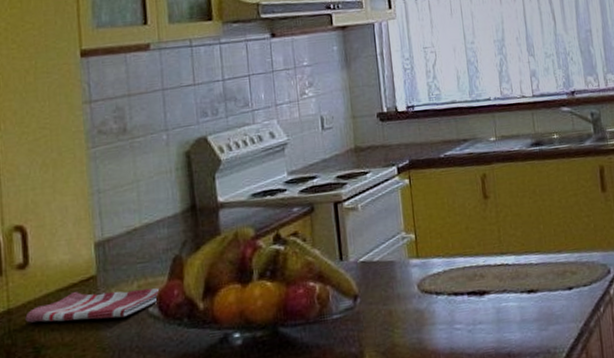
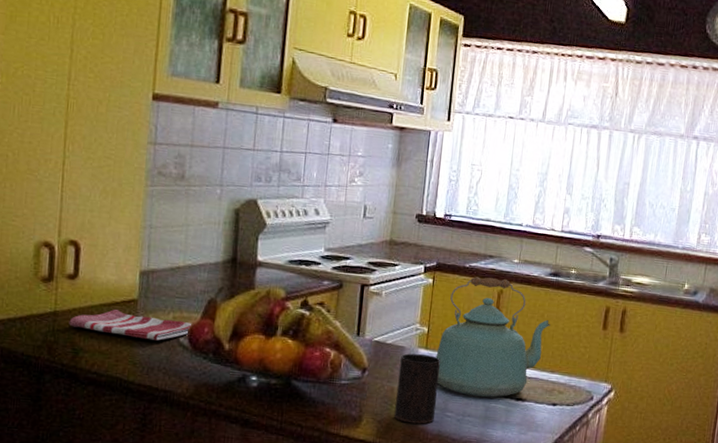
cup: none [392,264,443,348] -> present [395,353,441,424]
kettle: none [429,160,545,300] -> present [436,276,550,398]

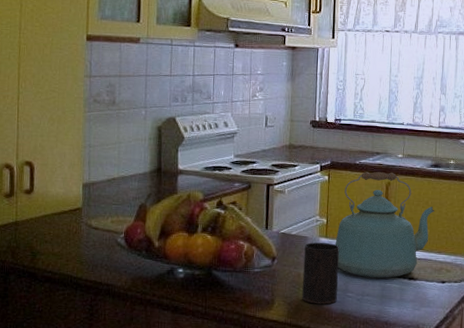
dish towel: present [69,309,194,341] -> none [27,216,128,242]

